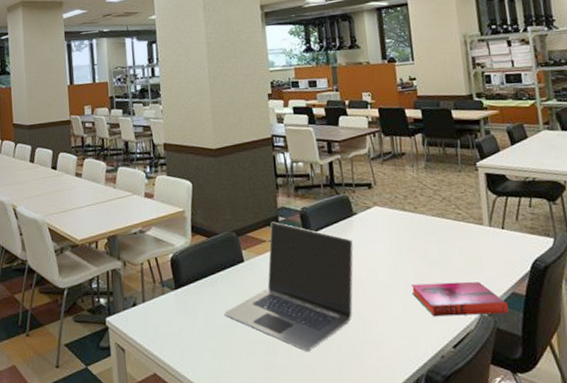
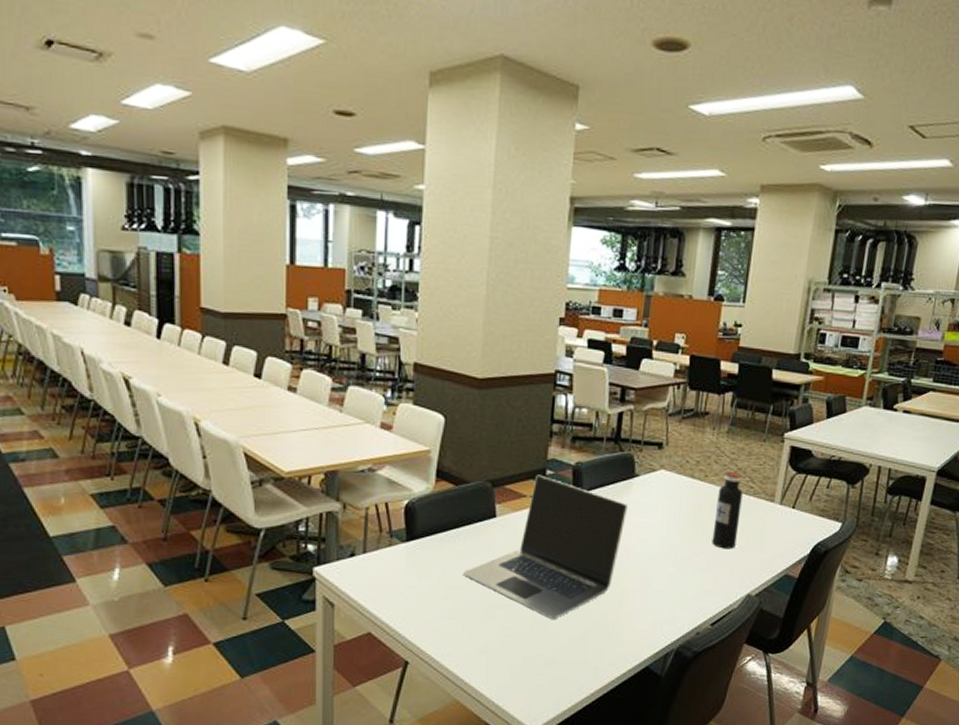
hardback book: present [411,281,509,317] -> none [680,558,778,594]
water bottle: none [429,201,458,273] -> present [712,472,743,549]

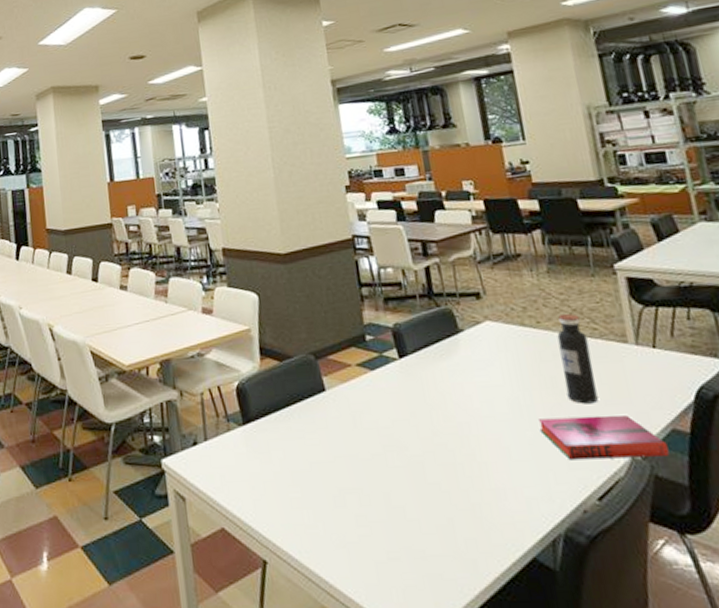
laptop: present [464,474,629,619] -> none [304,341,465,502]
hardback book: none [680,558,778,594] -> present [539,415,670,460]

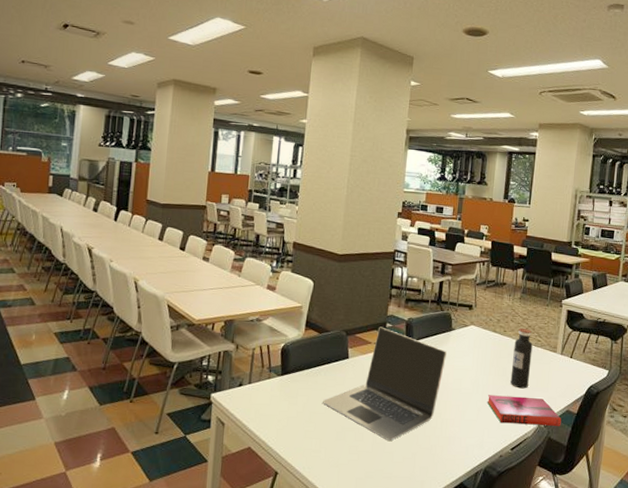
laptop: none [304,341,465,502] -> present [323,326,447,441]

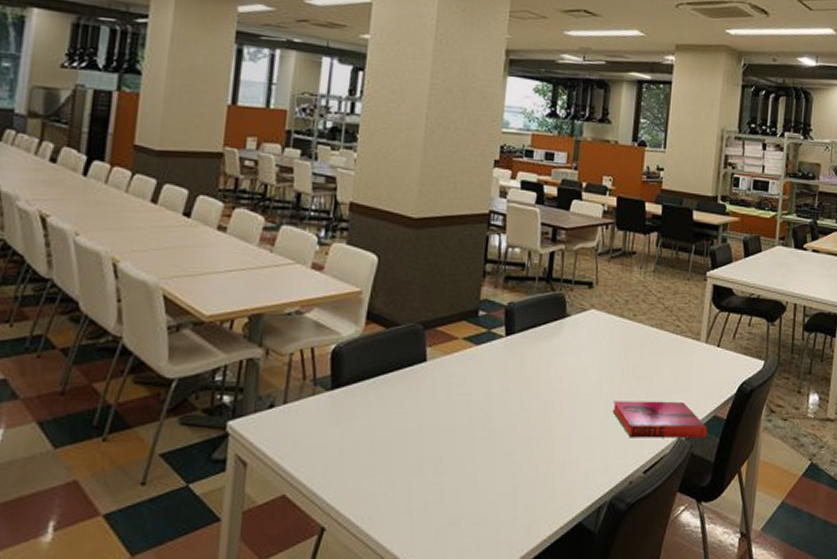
laptop: present [323,326,447,441] -> none [390,315,560,472]
water bottle: present [510,328,533,389] -> none [642,311,670,391]

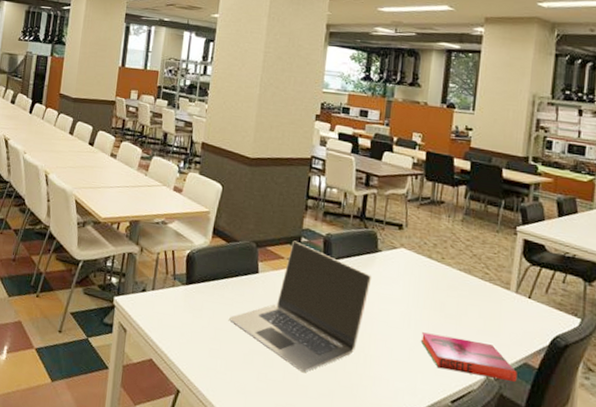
laptop: none [390,315,560,472] -> present [229,240,372,372]

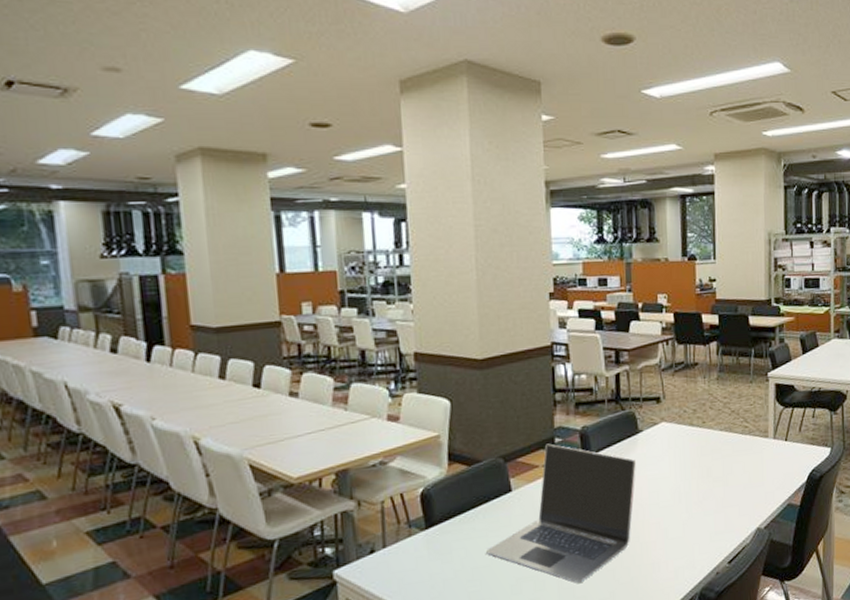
hardback book: present [420,332,517,382] -> none [693,495,783,534]

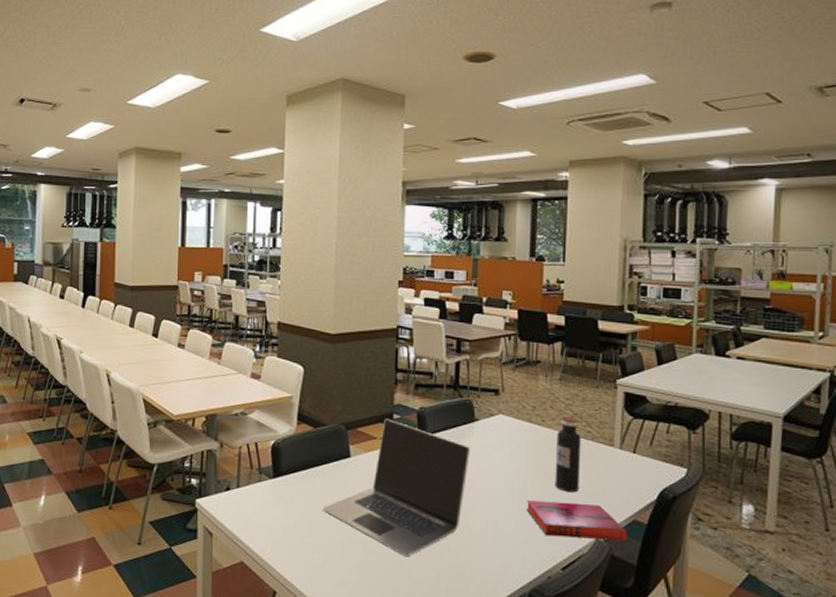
hardback book: none [693,495,783,534] -> present [526,500,627,541]
water bottle: none [717,415,740,489] -> present [555,417,581,493]

